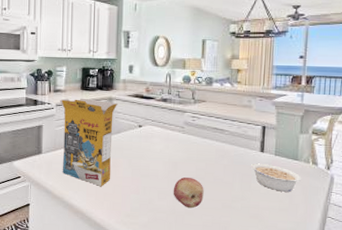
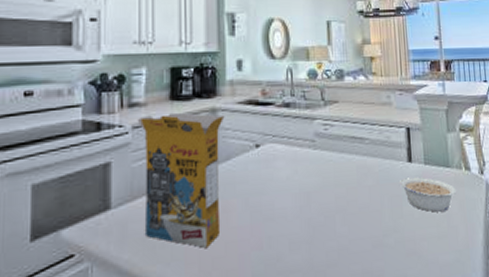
fruit: present [173,177,204,208] -> none [308,211,349,257]

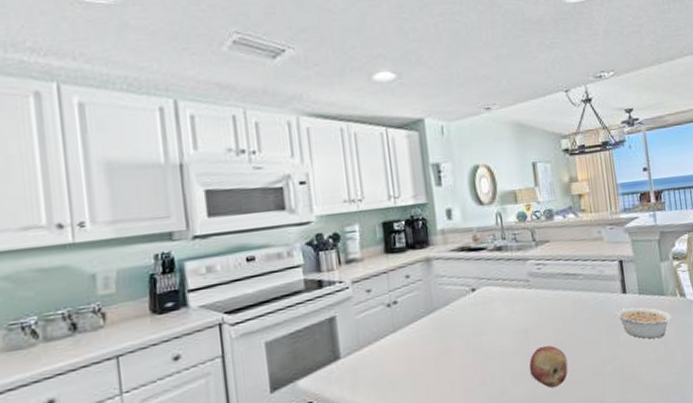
cereal box: present [137,112,225,248] -> none [355,263,445,388]
fruit: none [308,211,349,257] -> present [529,345,569,388]

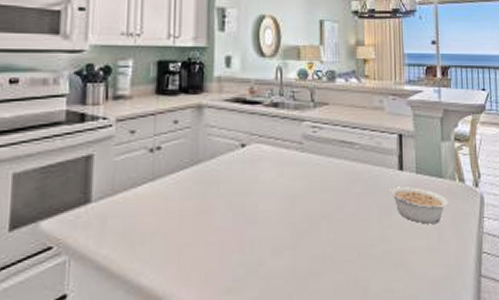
fruit: present [529,345,569,388] -> none [292,217,334,264]

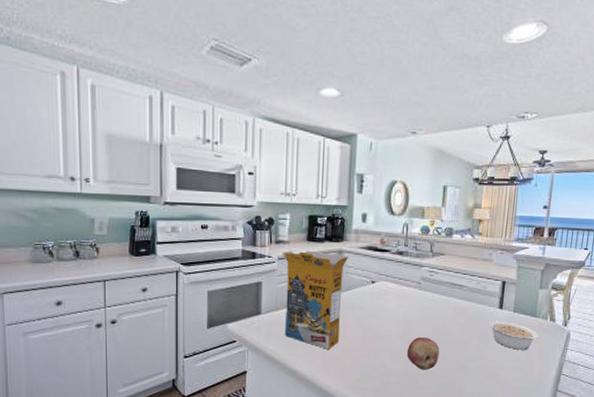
cereal box: none [121,107,211,247] -> present [281,250,349,349]
fruit: none [292,217,334,264] -> present [406,337,440,370]

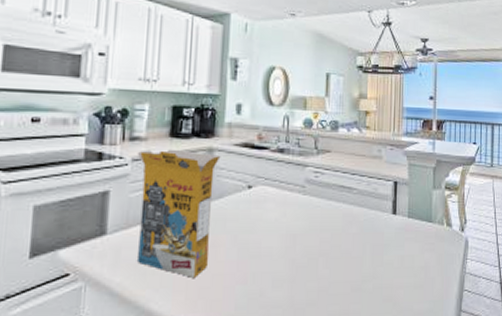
fruit: present [406,337,440,370] -> none [291,254,329,296]
legume: present [489,321,538,350] -> none [383,229,436,263]

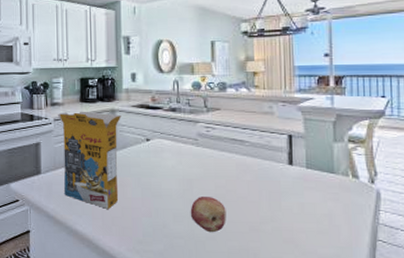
fruit: none [291,254,329,296] -> present [190,197,226,232]

